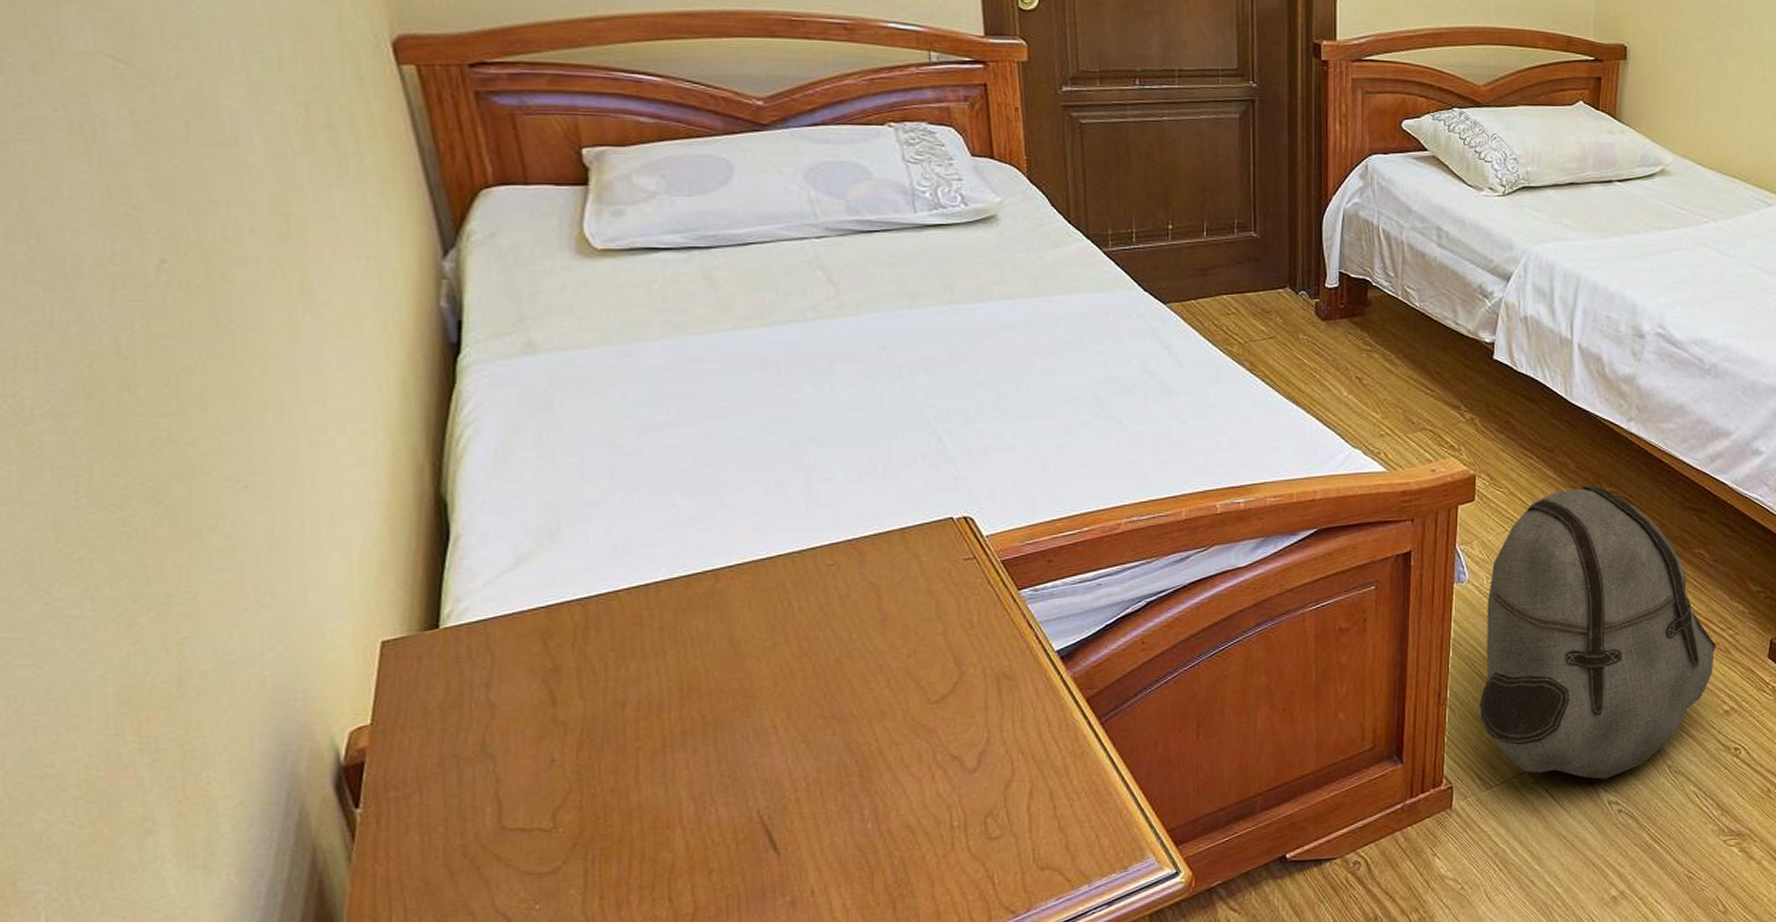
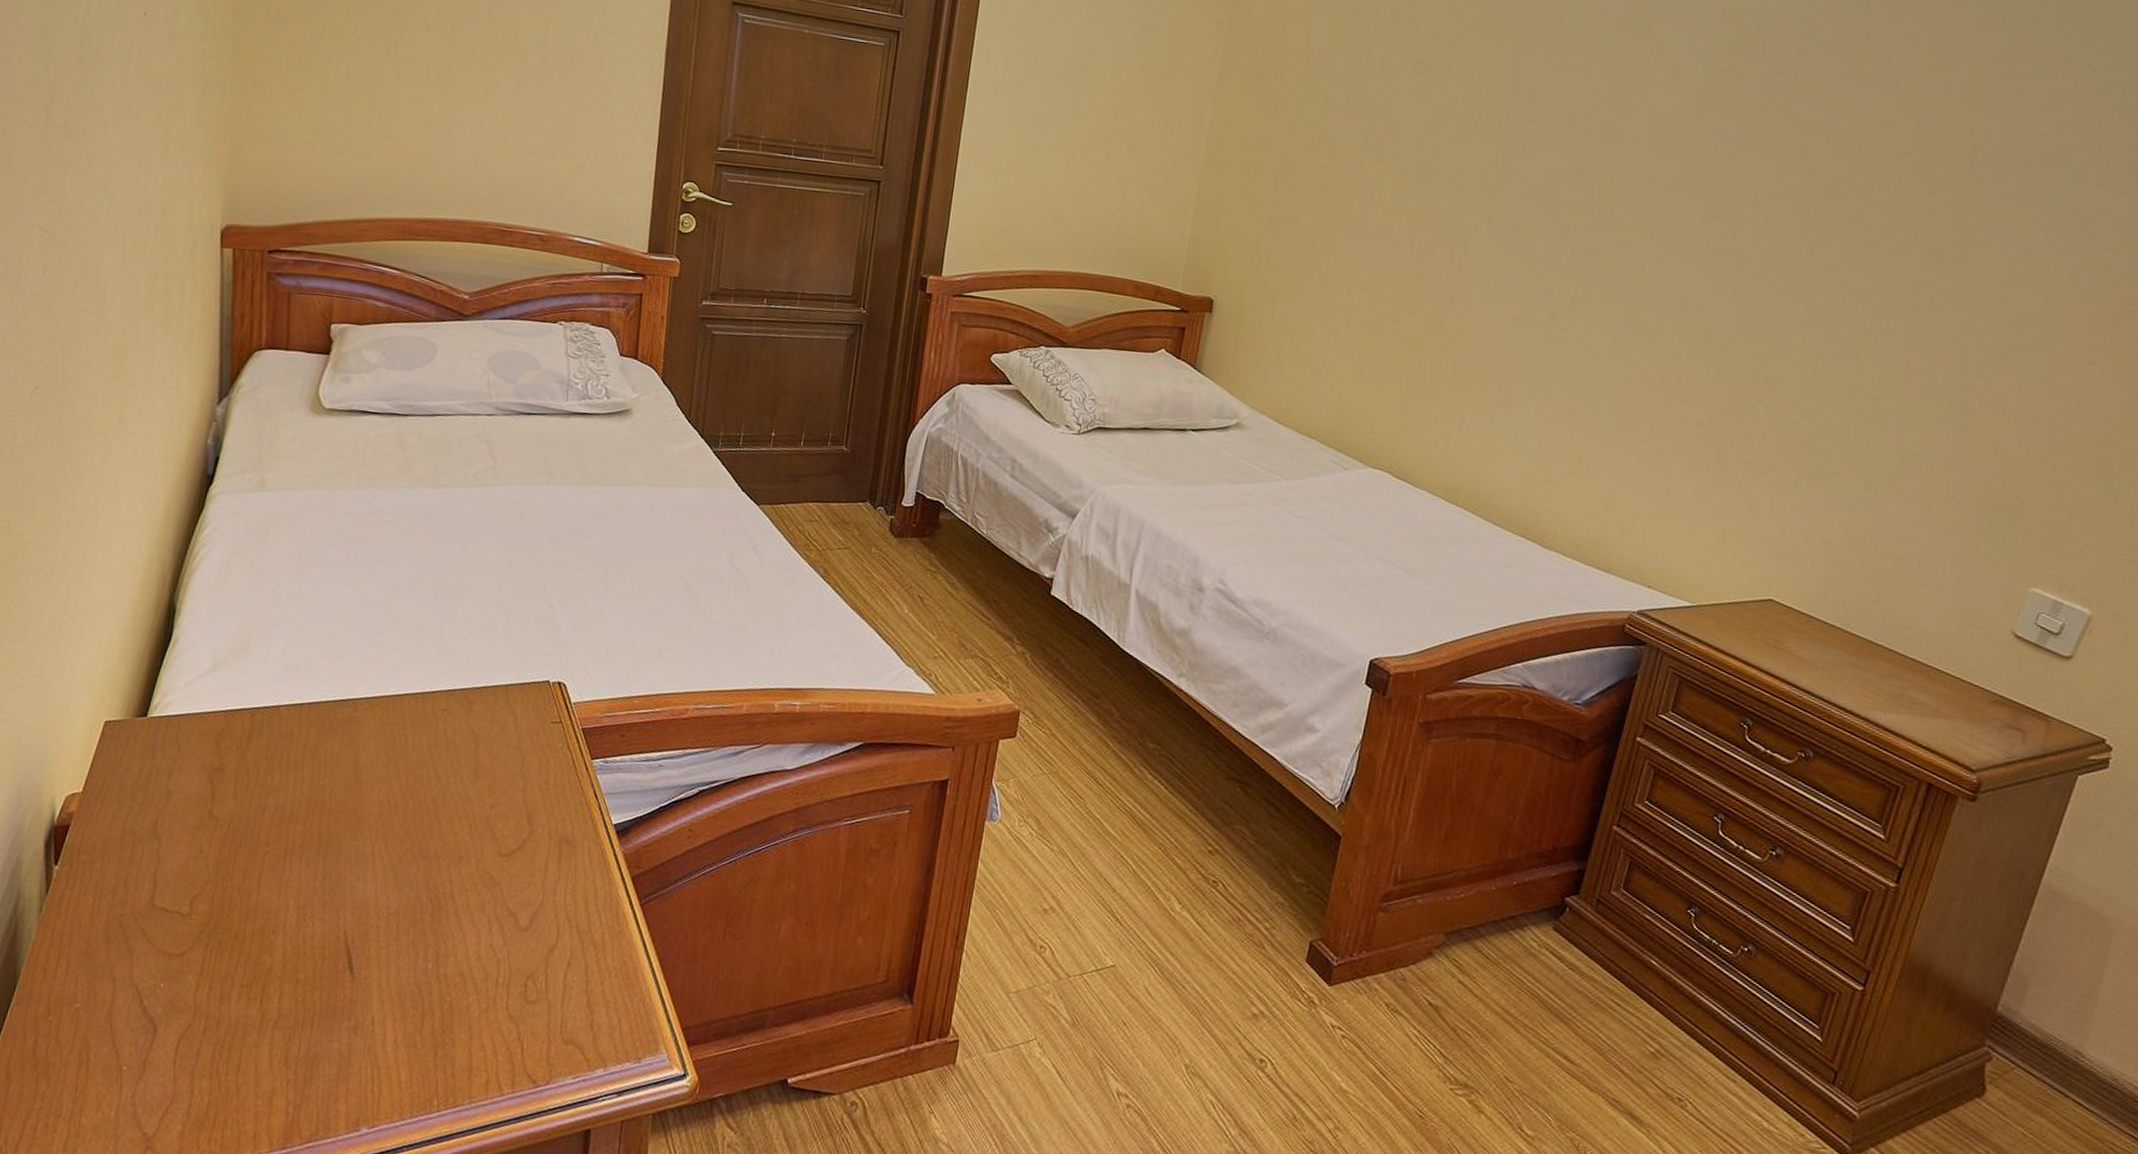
backpack: present [1480,485,1716,779] -> none [995,738,1250,1066]

